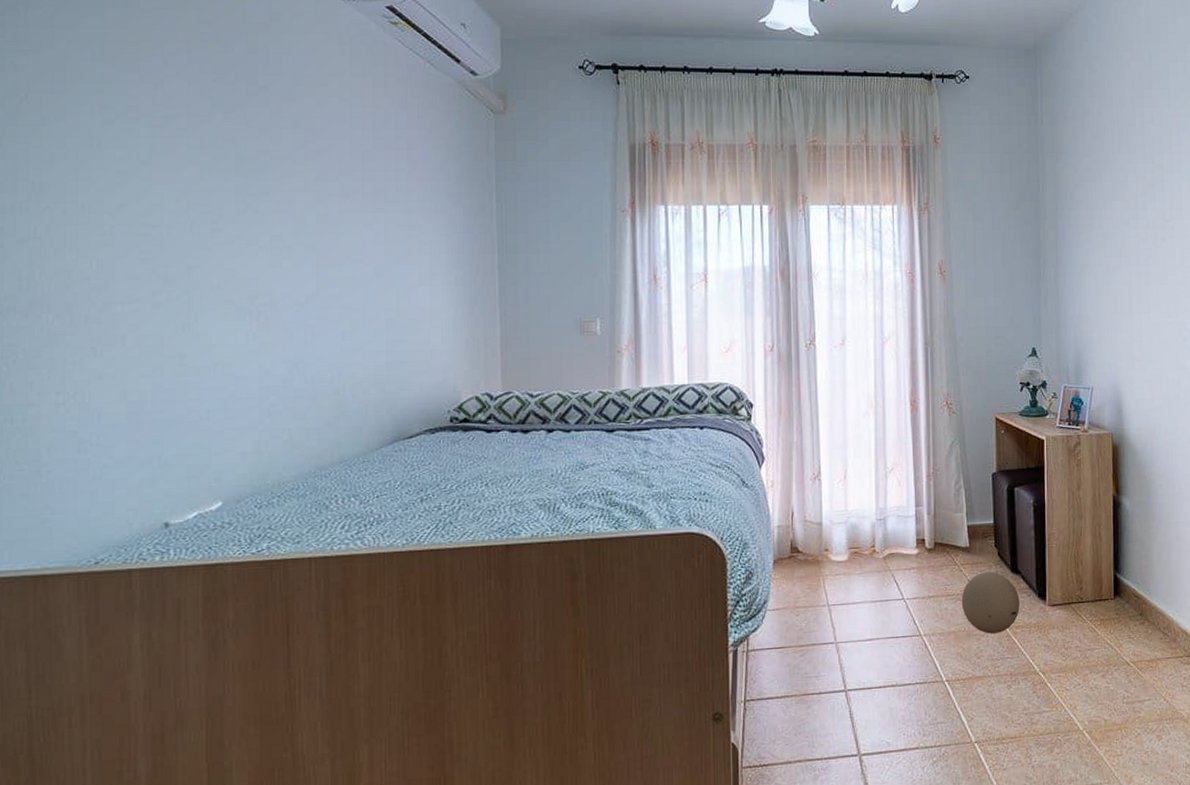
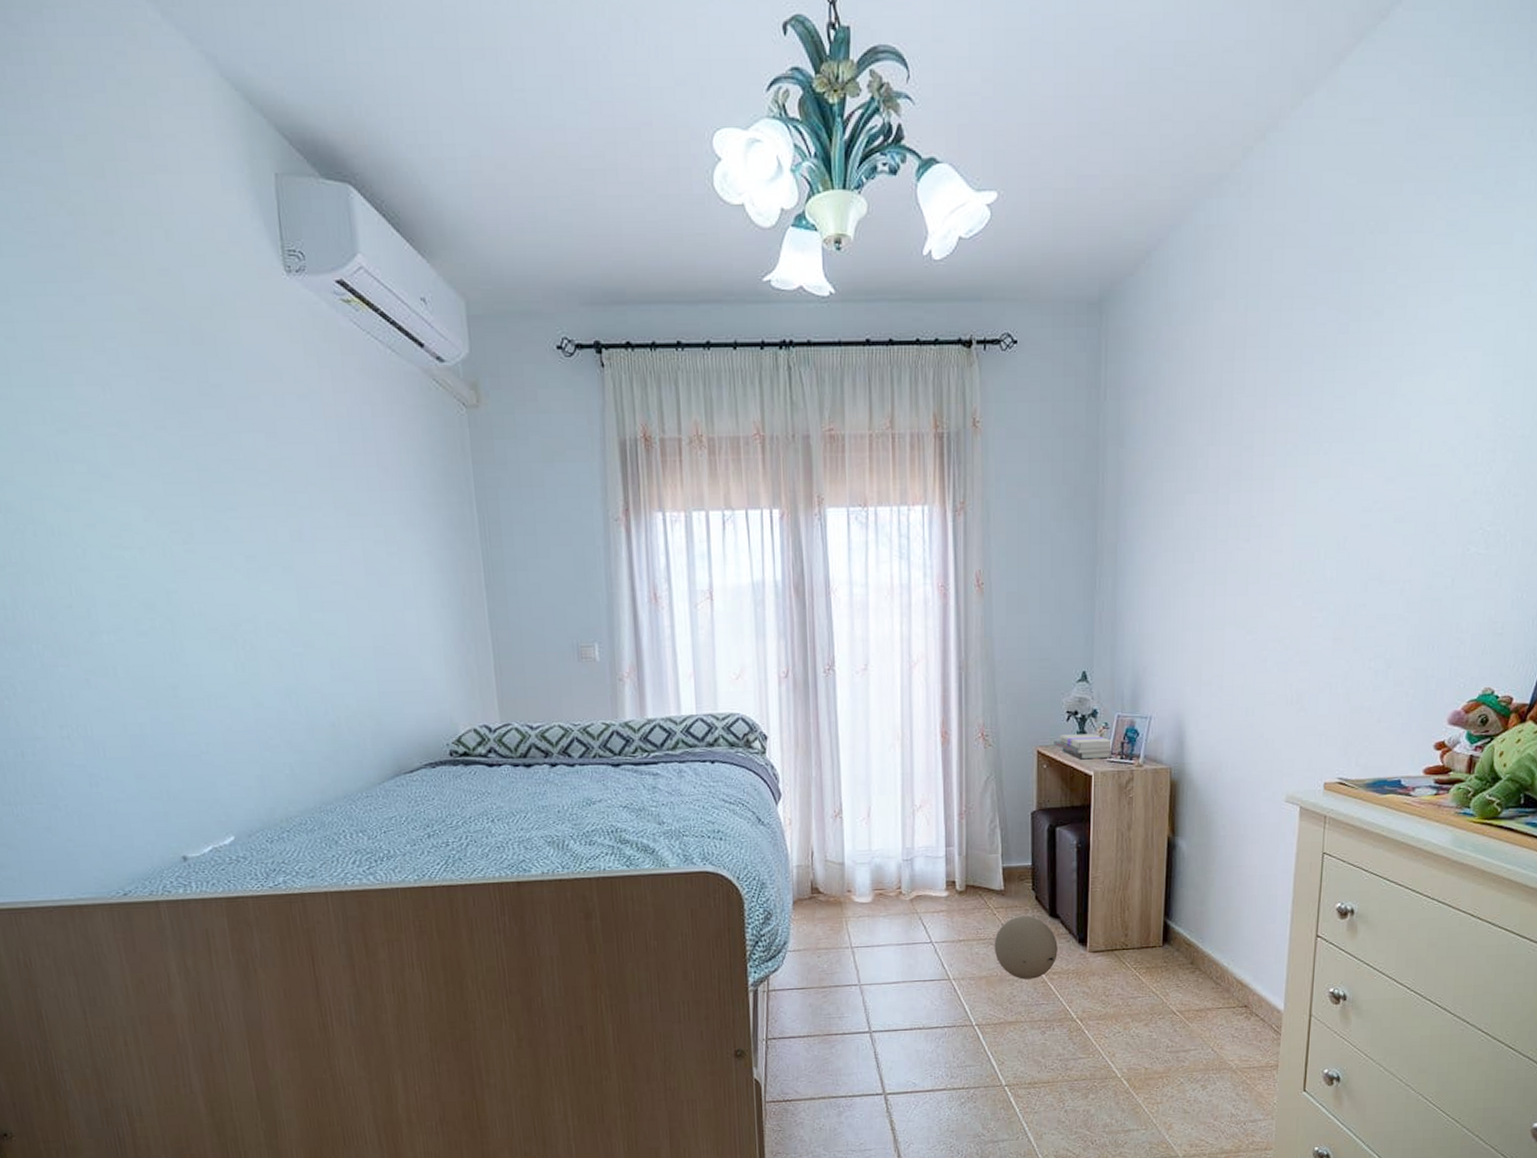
books: none [1010,402,1061,426] -> present [1054,734,1113,760]

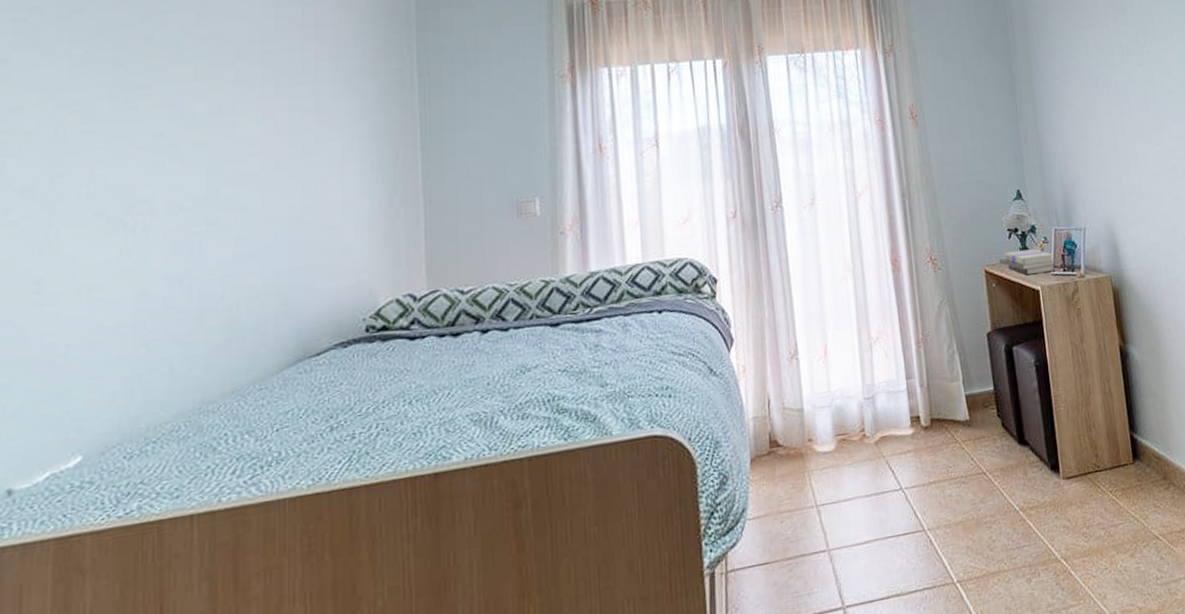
ball: present [994,916,1058,979] -> none [966,446,1032,520]

